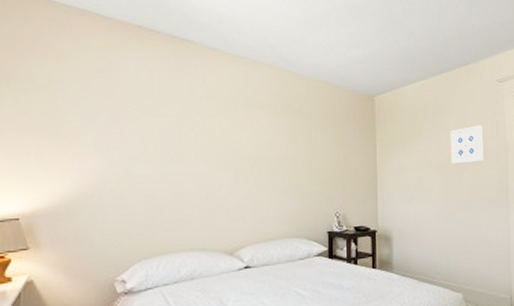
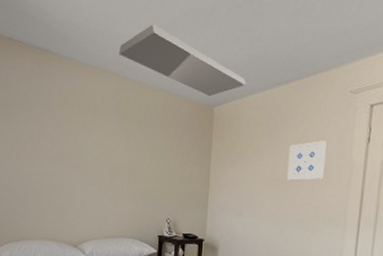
ceiling light: none [270,16,403,87] -> present [118,24,246,97]

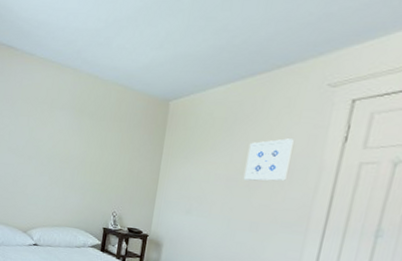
ceiling light: present [118,24,246,97] -> none [77,17,207,91]

